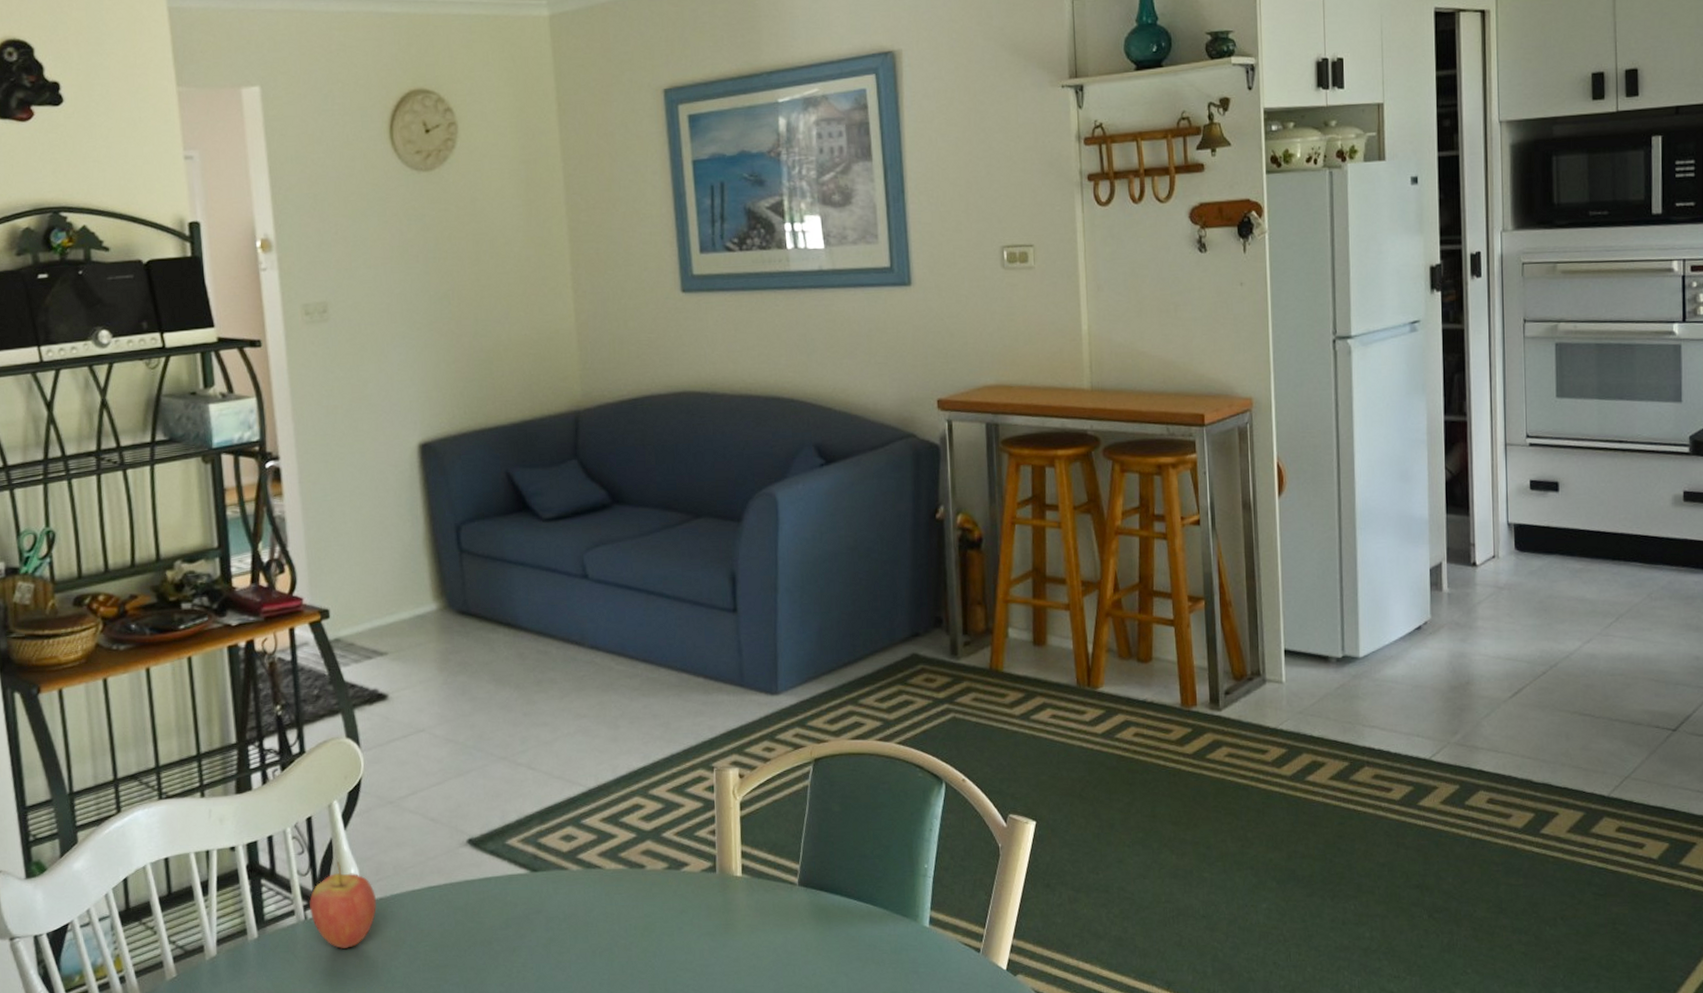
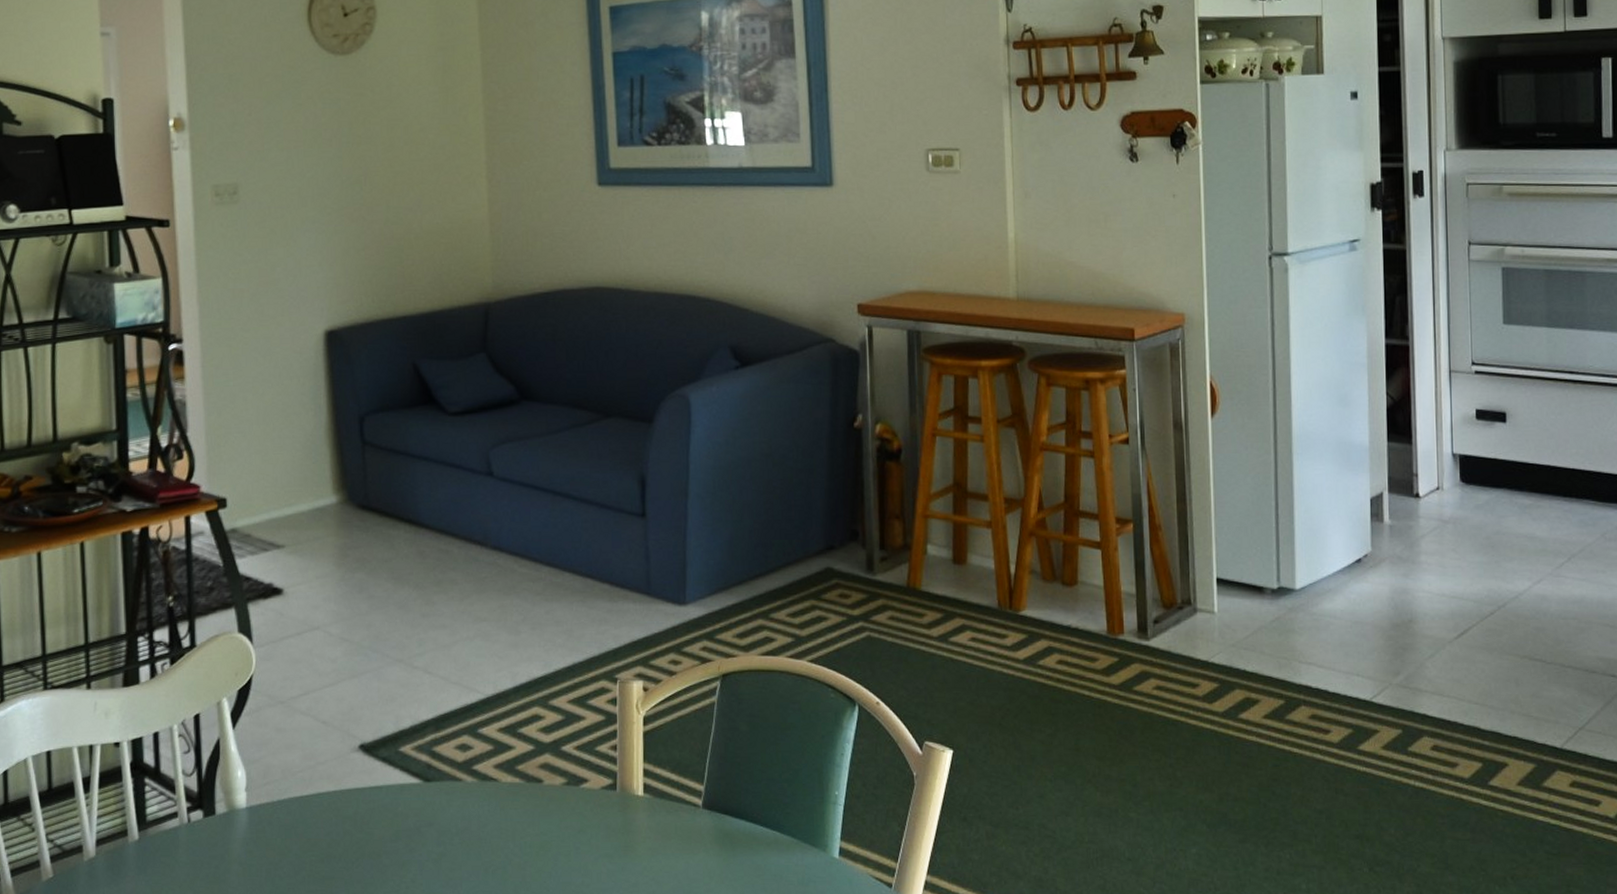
fruit: present [309,862,377,948] -> none [194,763,262,855]

